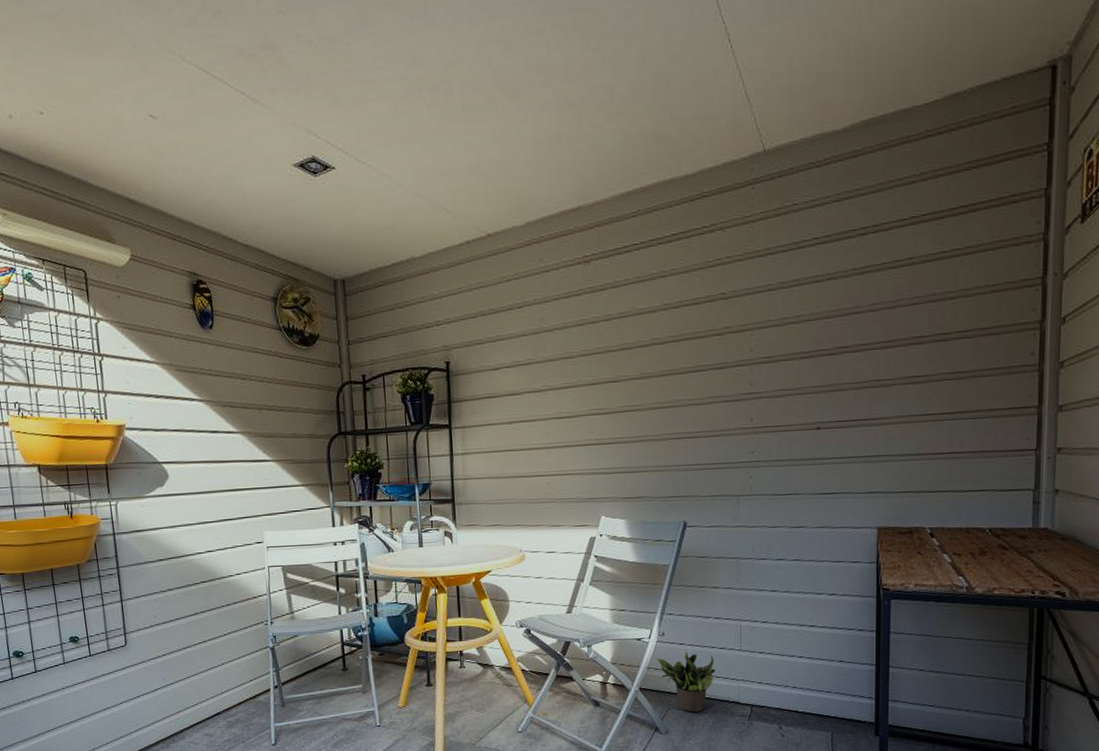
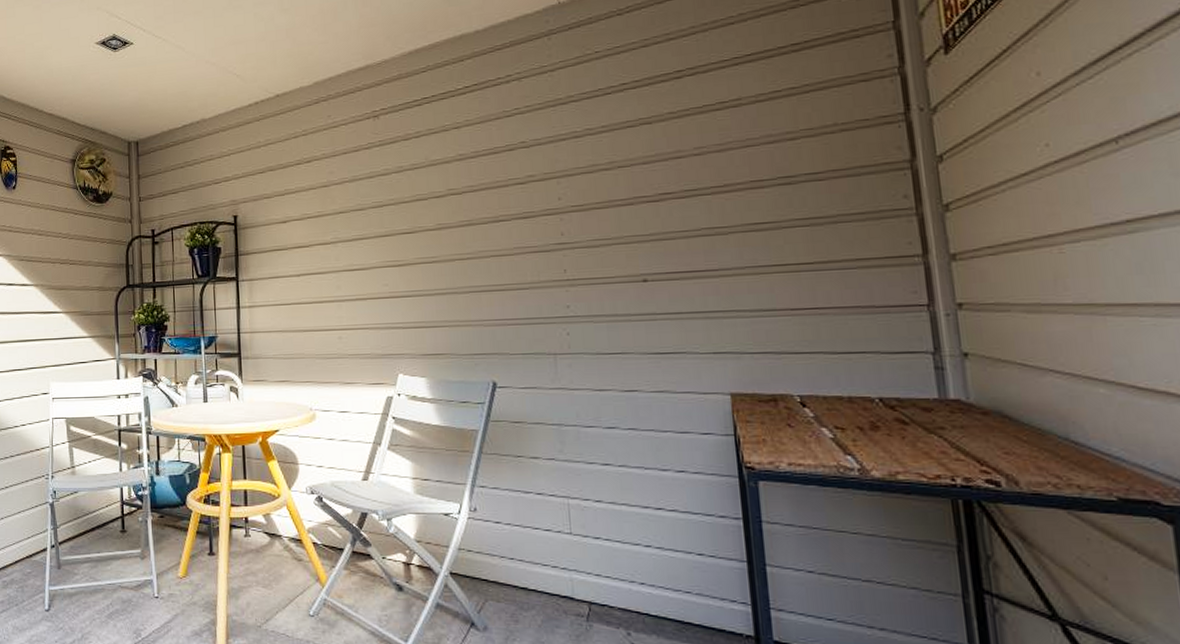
potted plant: present [656,652,717,712] -> none [468,532,542,607]

